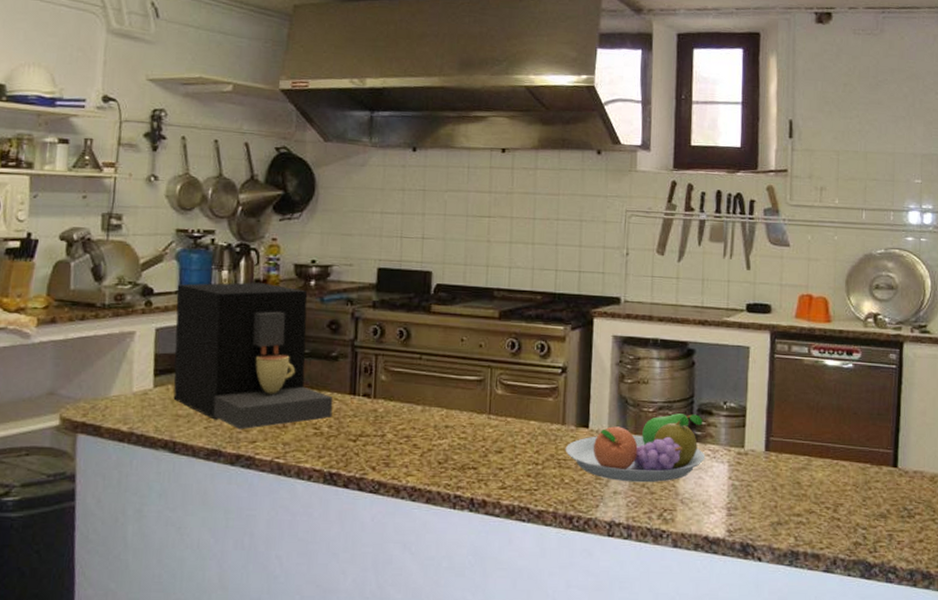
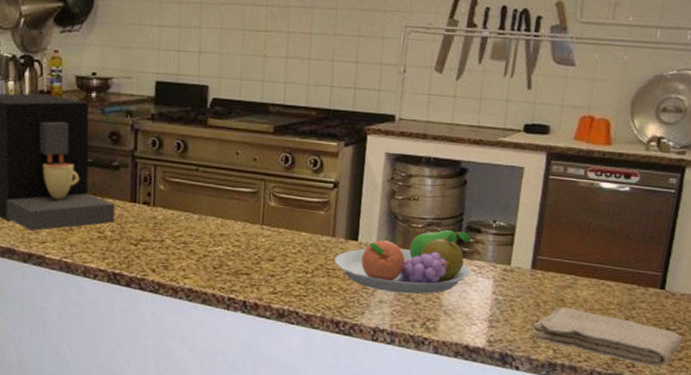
washcloth: none [772,491,920,551] -> present [532,307,682,367]

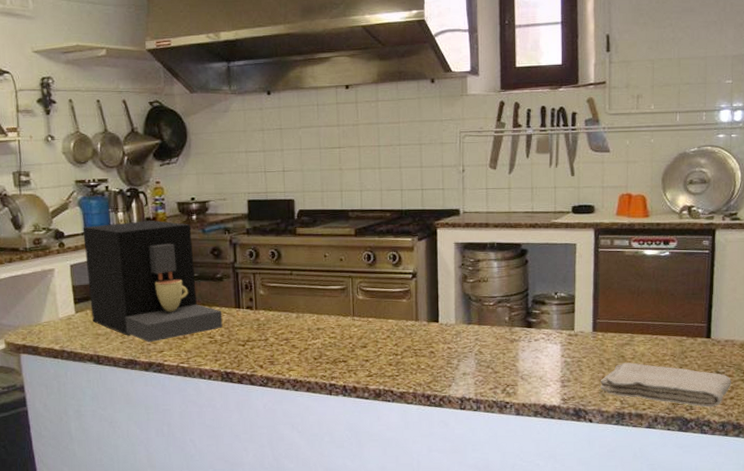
fruit bowl: present [334,230,471,294] -> none [419,305,541,365]

